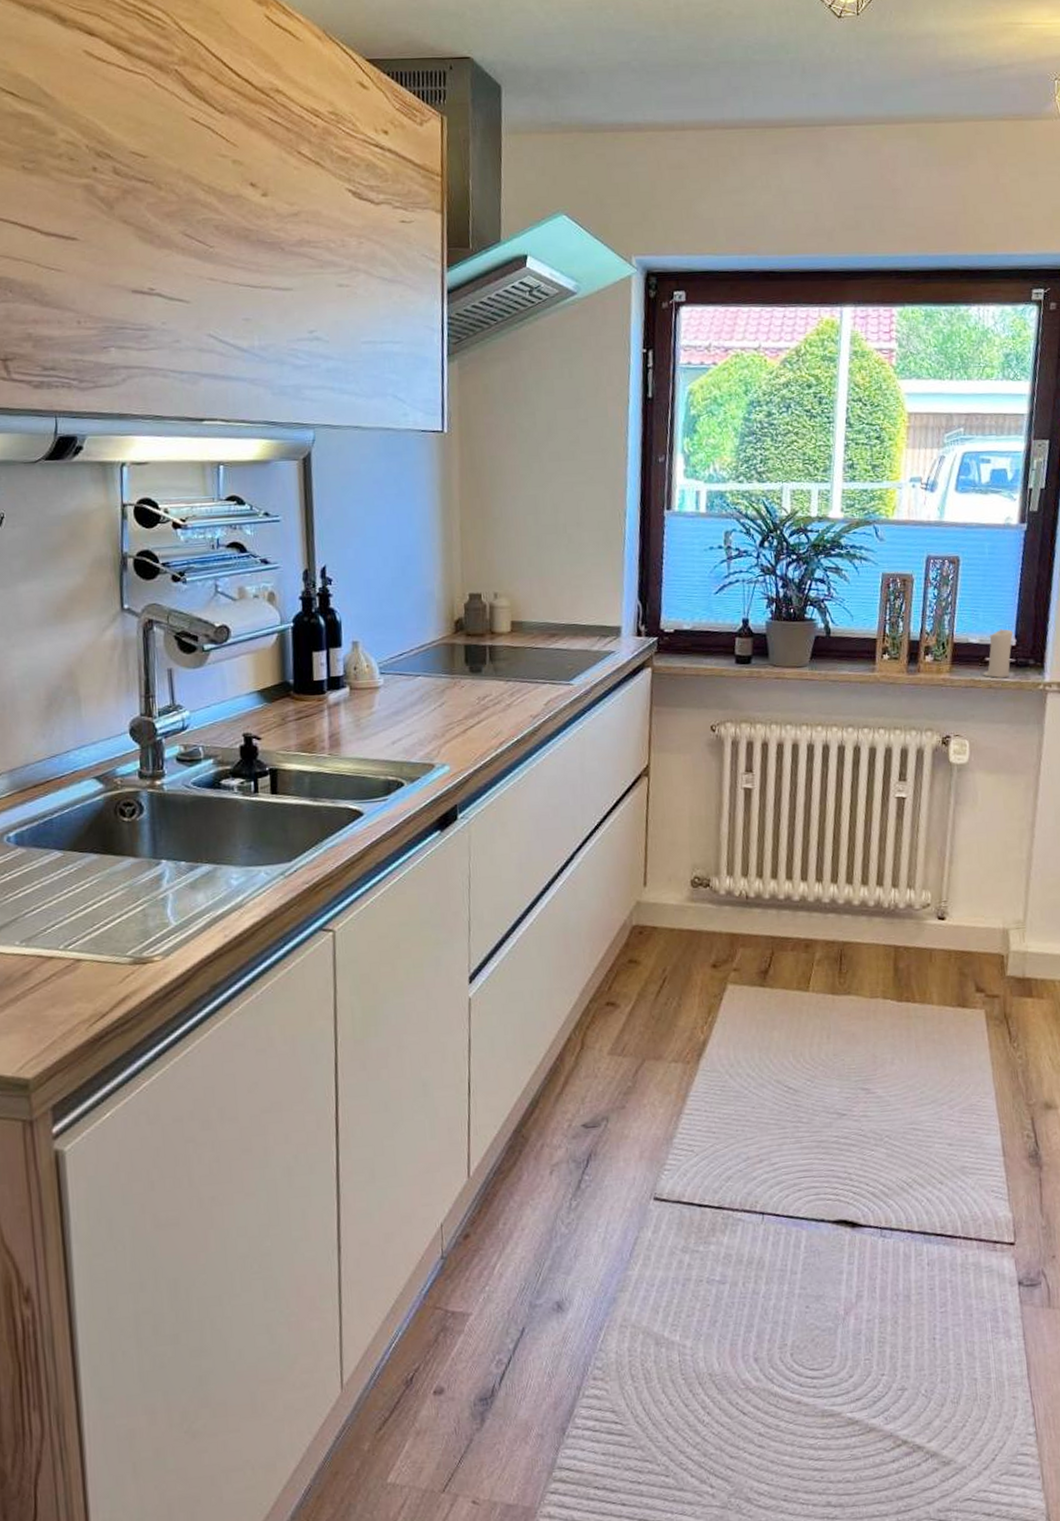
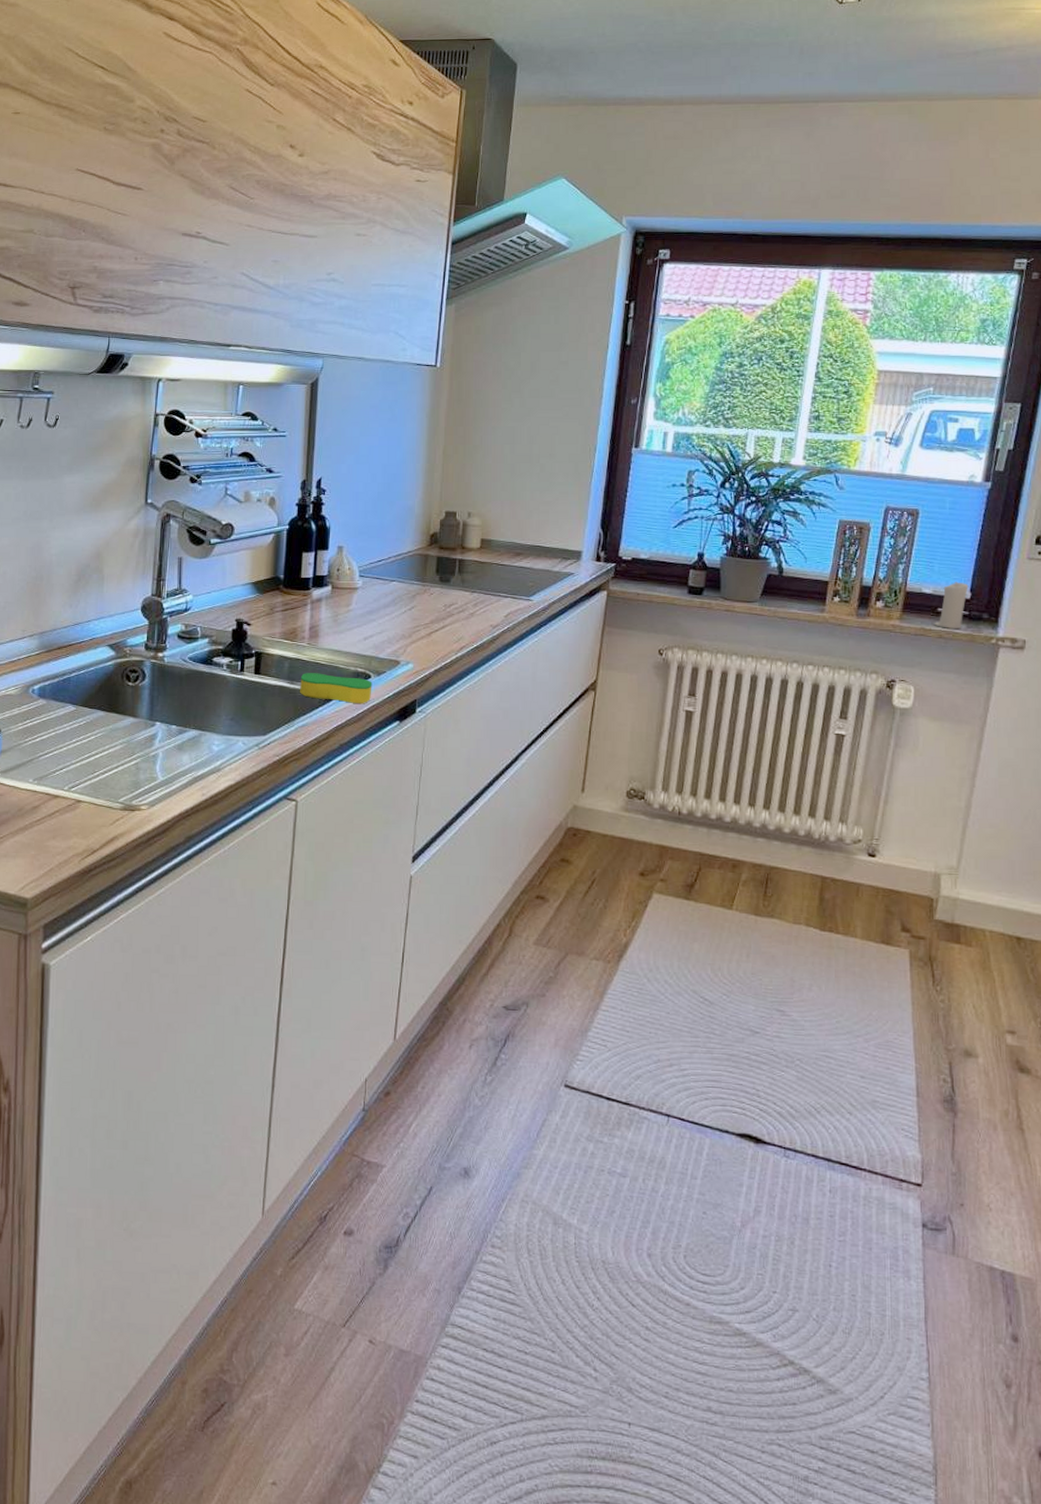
sponge: none [324,786,407,816] -> present [300,673,372,703]

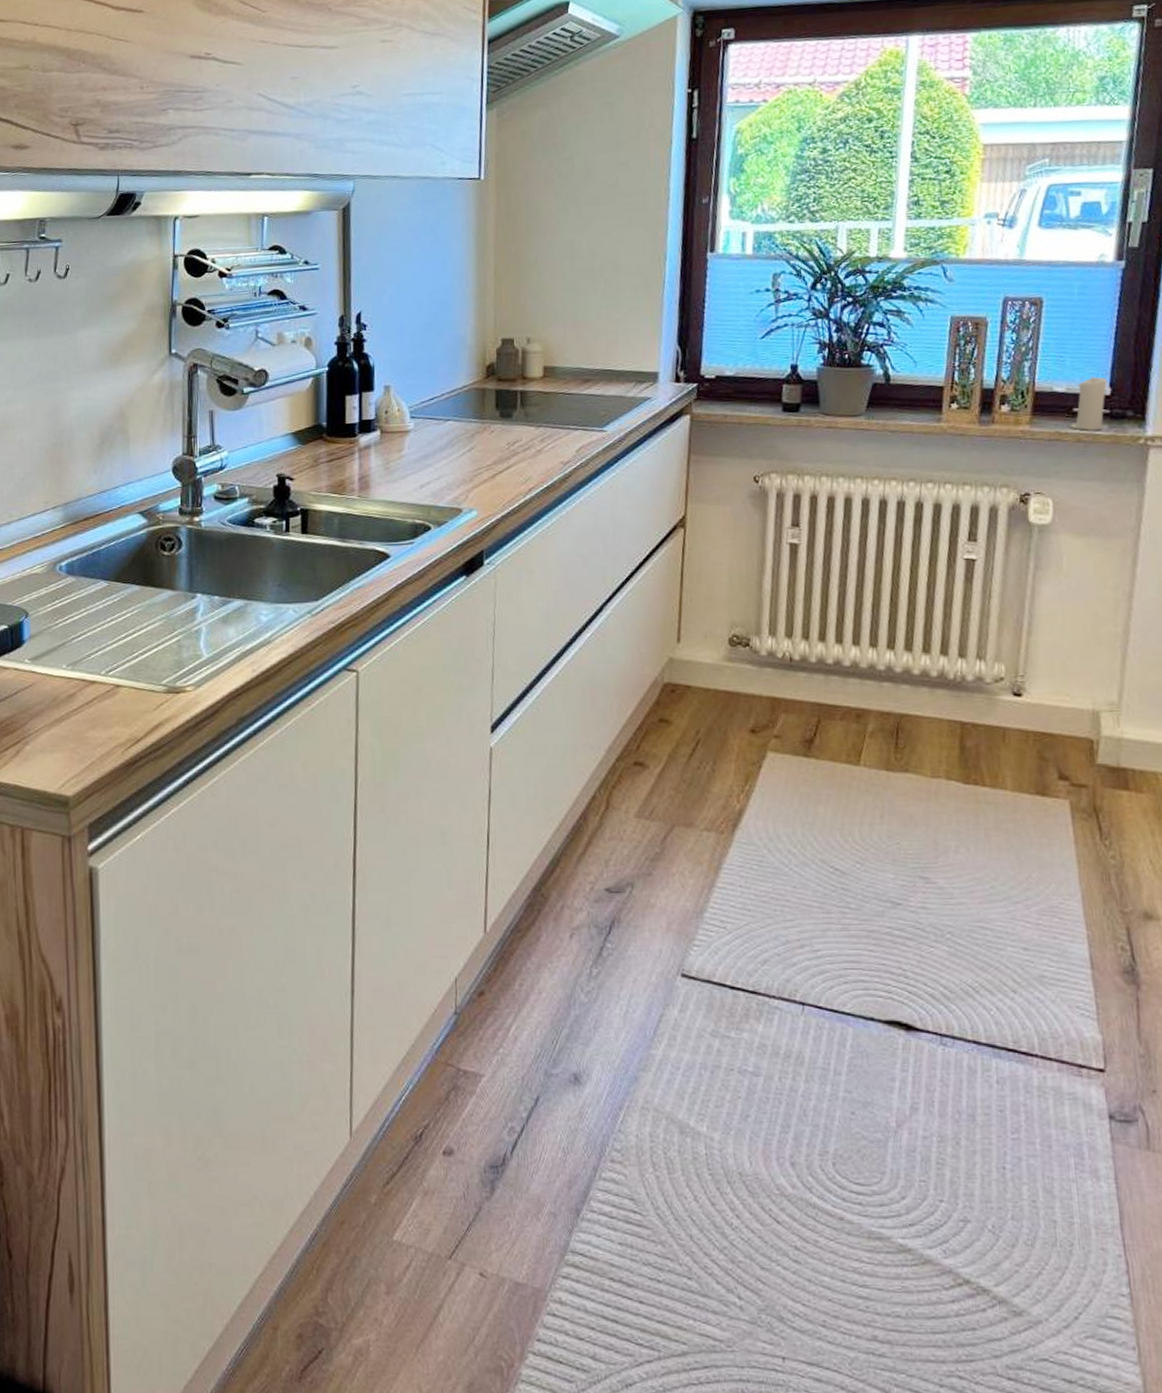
sponge: present [300,673,372,703] -> none [352,528,433,559]

